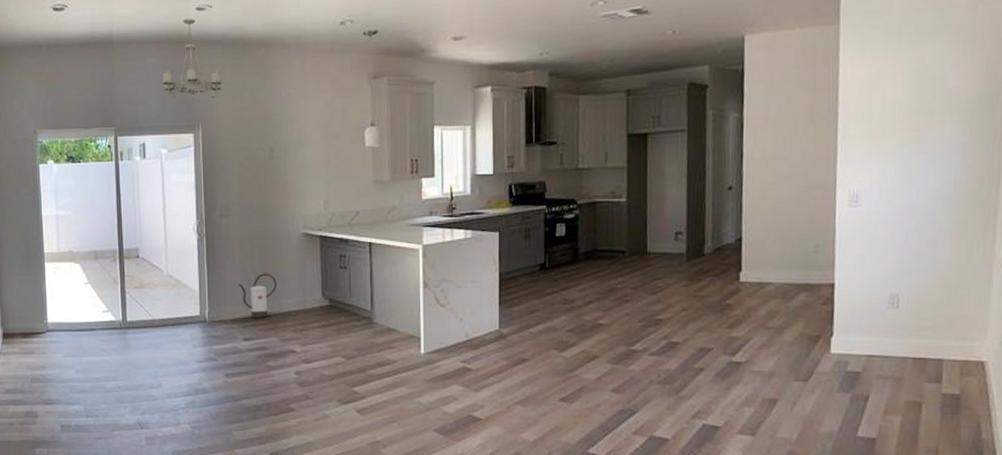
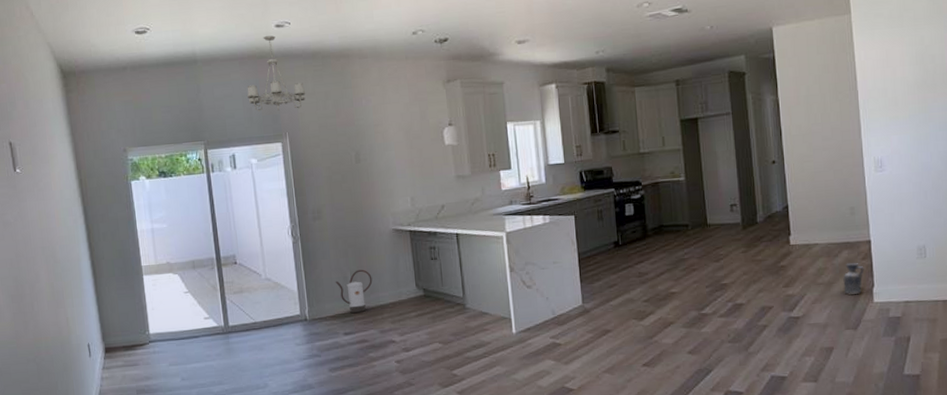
ceramic jug: none [797,307,824,342] -> present [843,262,864,295]

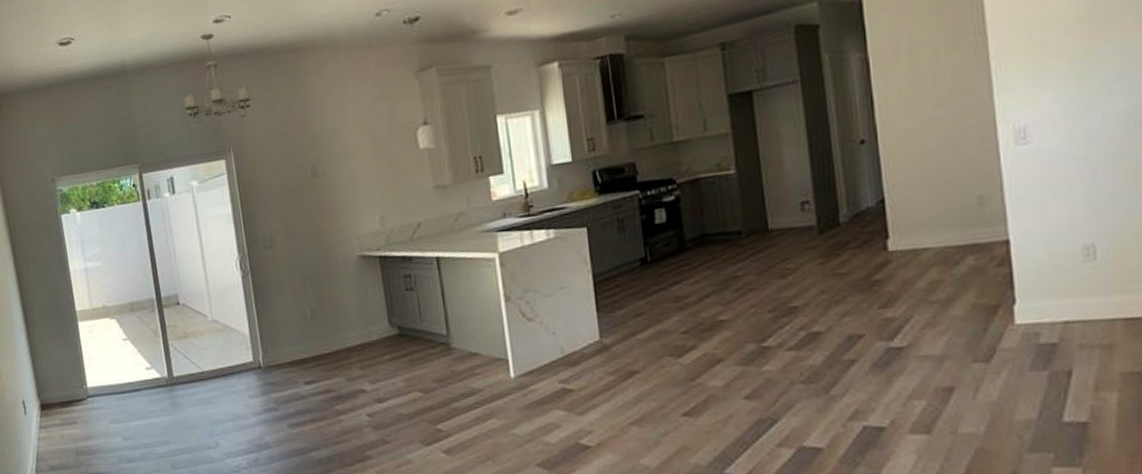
watering can: present [335,269,373,313] -> none [292,305,337,358]
ceramic jug: present [843,262,864,295] -> none [968,271,1000,315]

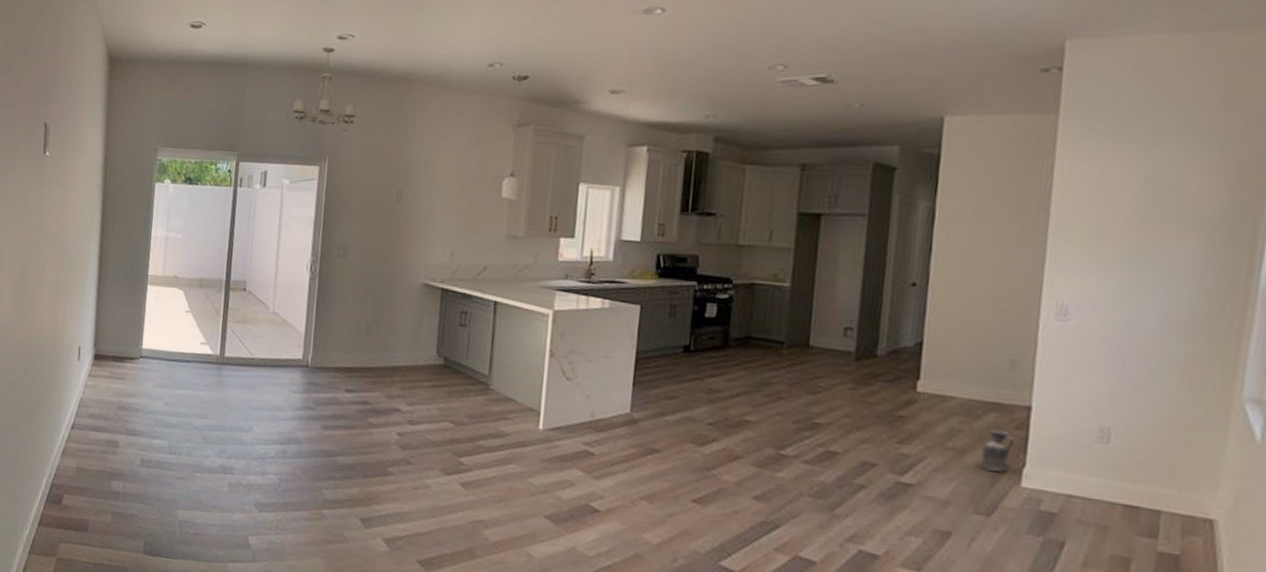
ceramic jug: none [968,271,1000,315] -> present [980,429,1016,472]

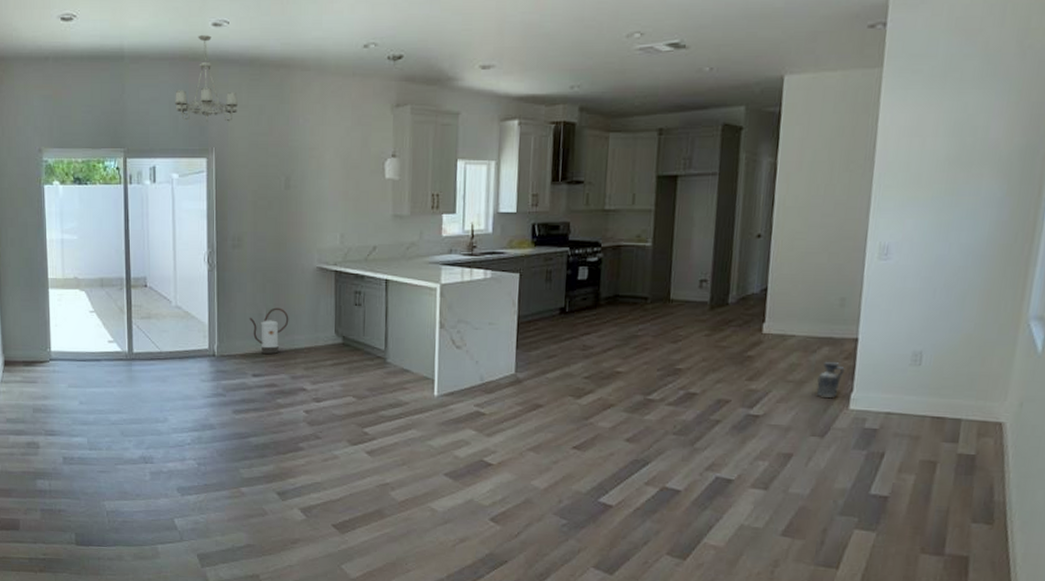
watering can: none [347,321,389,370] -> present [249,307,289,354]

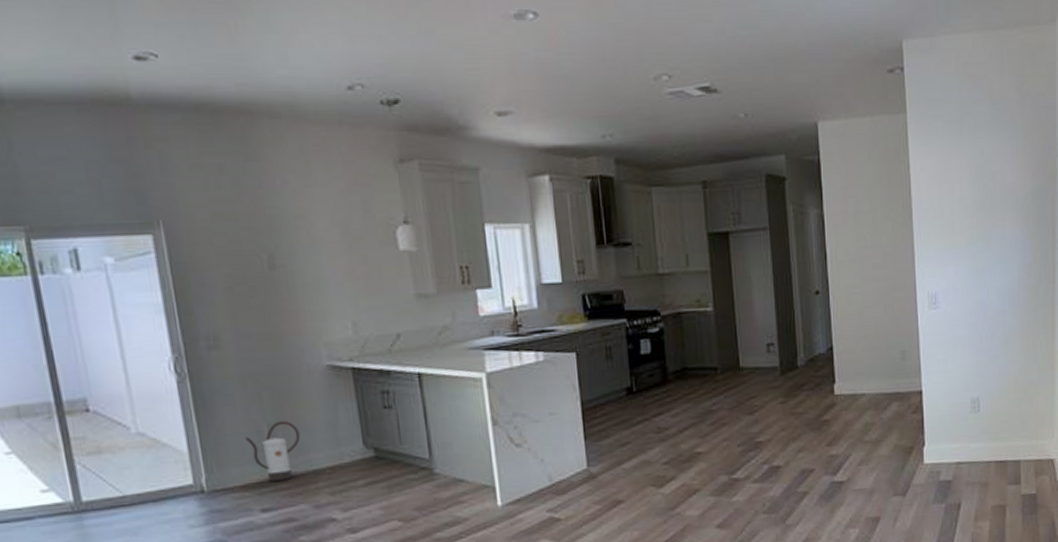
chandelier: present [175,35,239,122] -> none [91,72,188,187]
ceramic jug: present [816,361,845,398] -> none [892,416,915,455]

